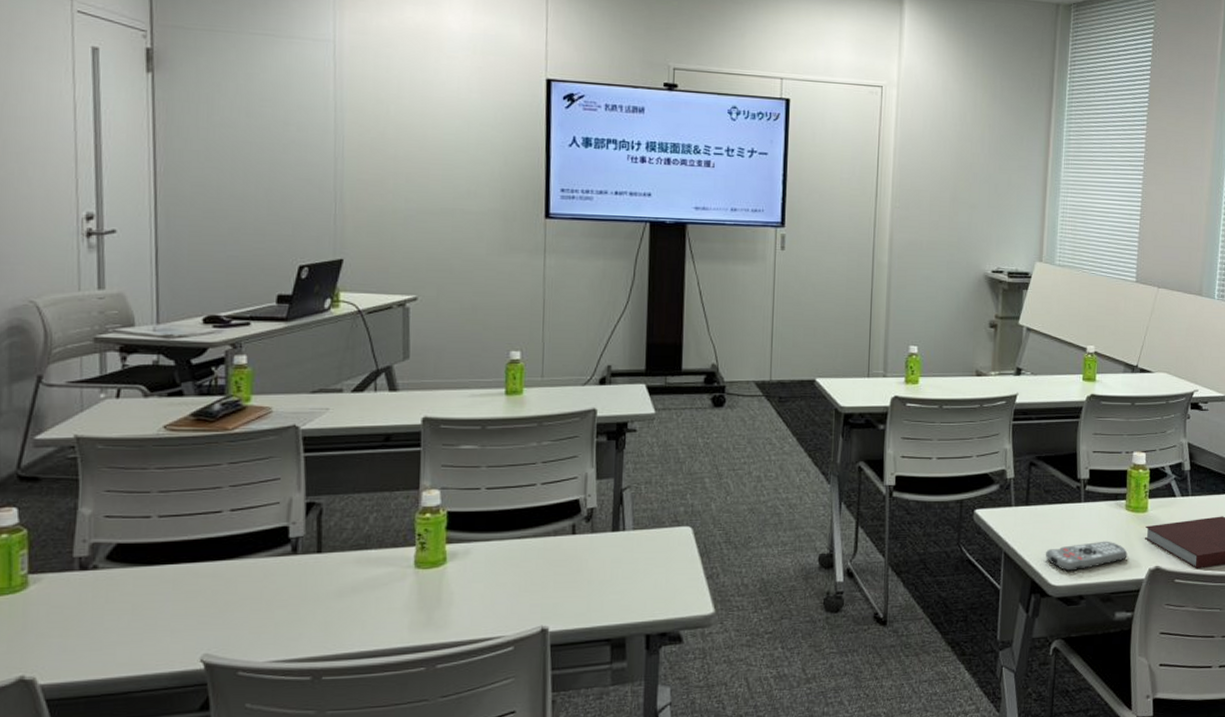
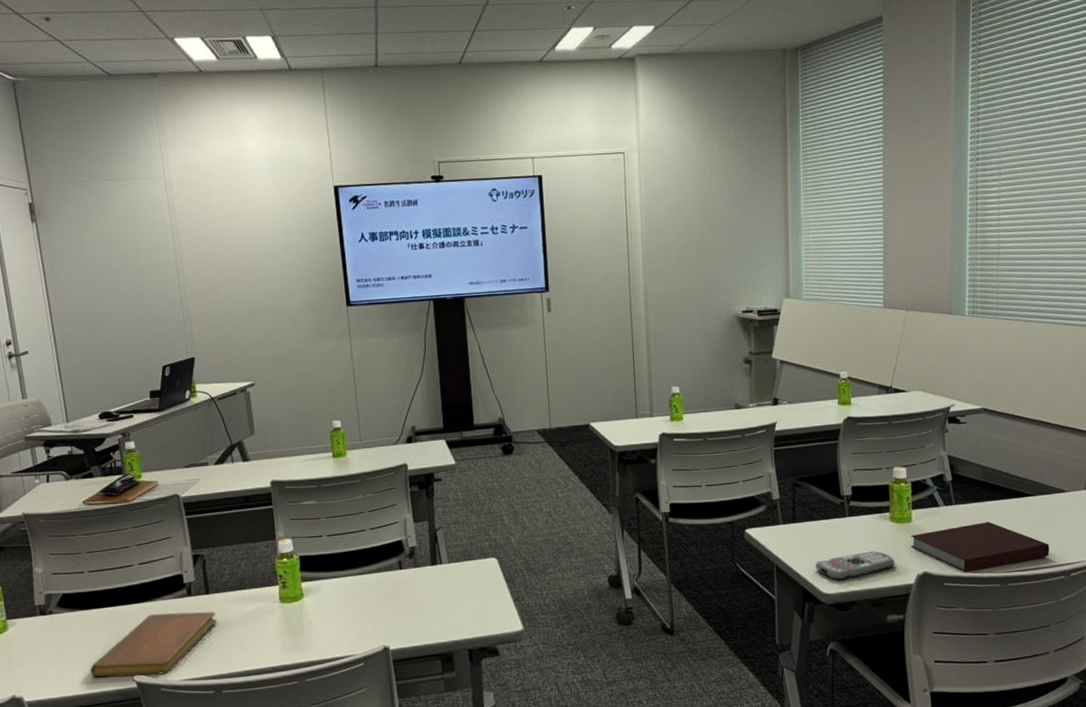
notebook: none [140,574,328,655] -> present [90,611,217,678]

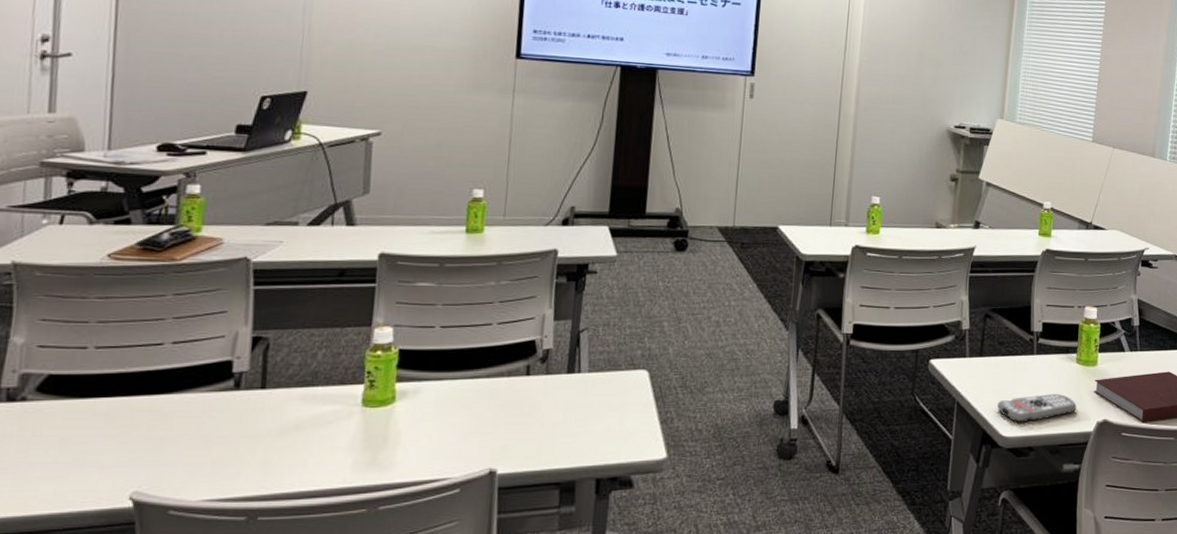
notebook: present [90,611,217,678] -> none [65,409,270,493]

